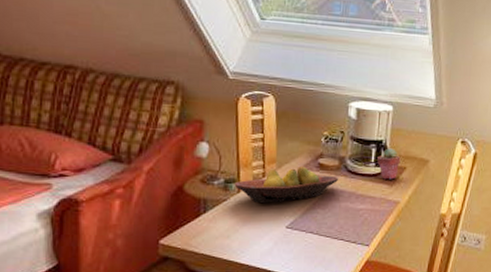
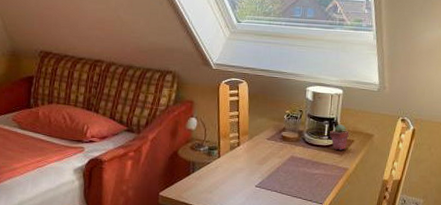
fruit bowl: present [234,166,339,203] -> none [216,137,298,166]

